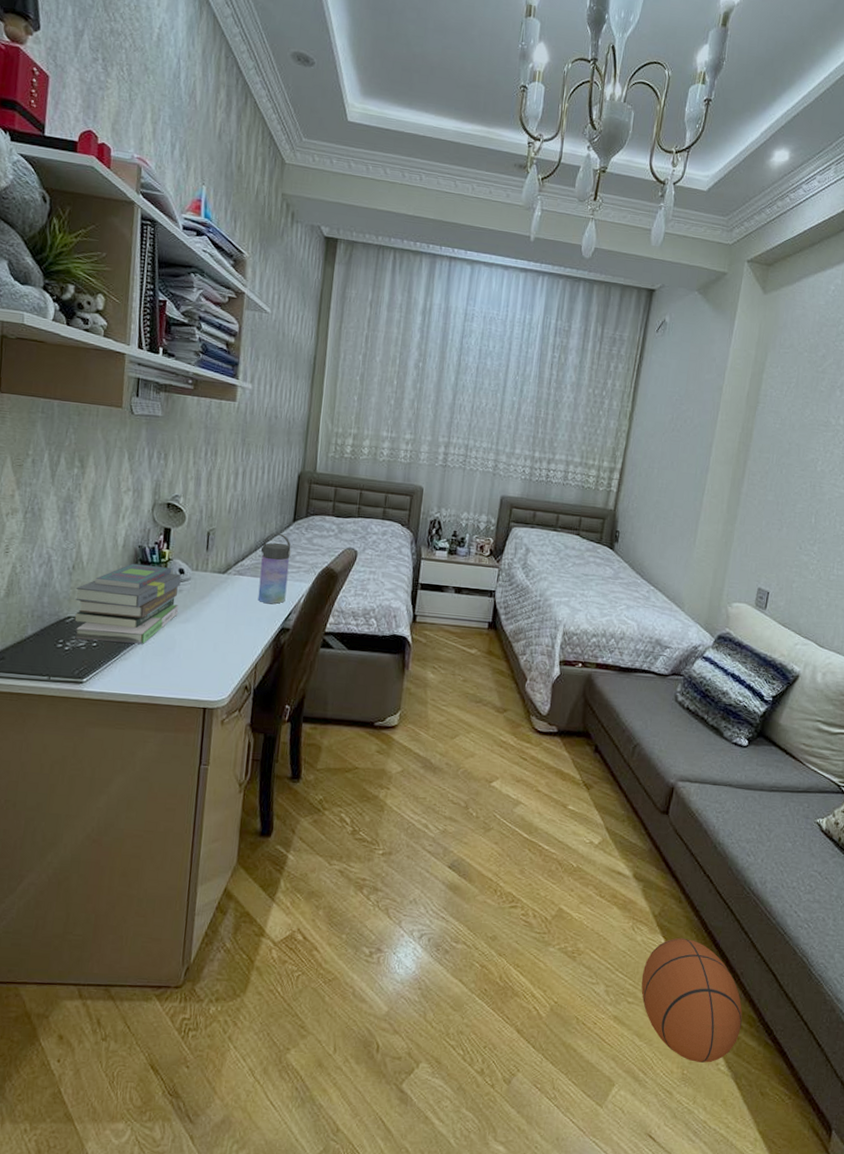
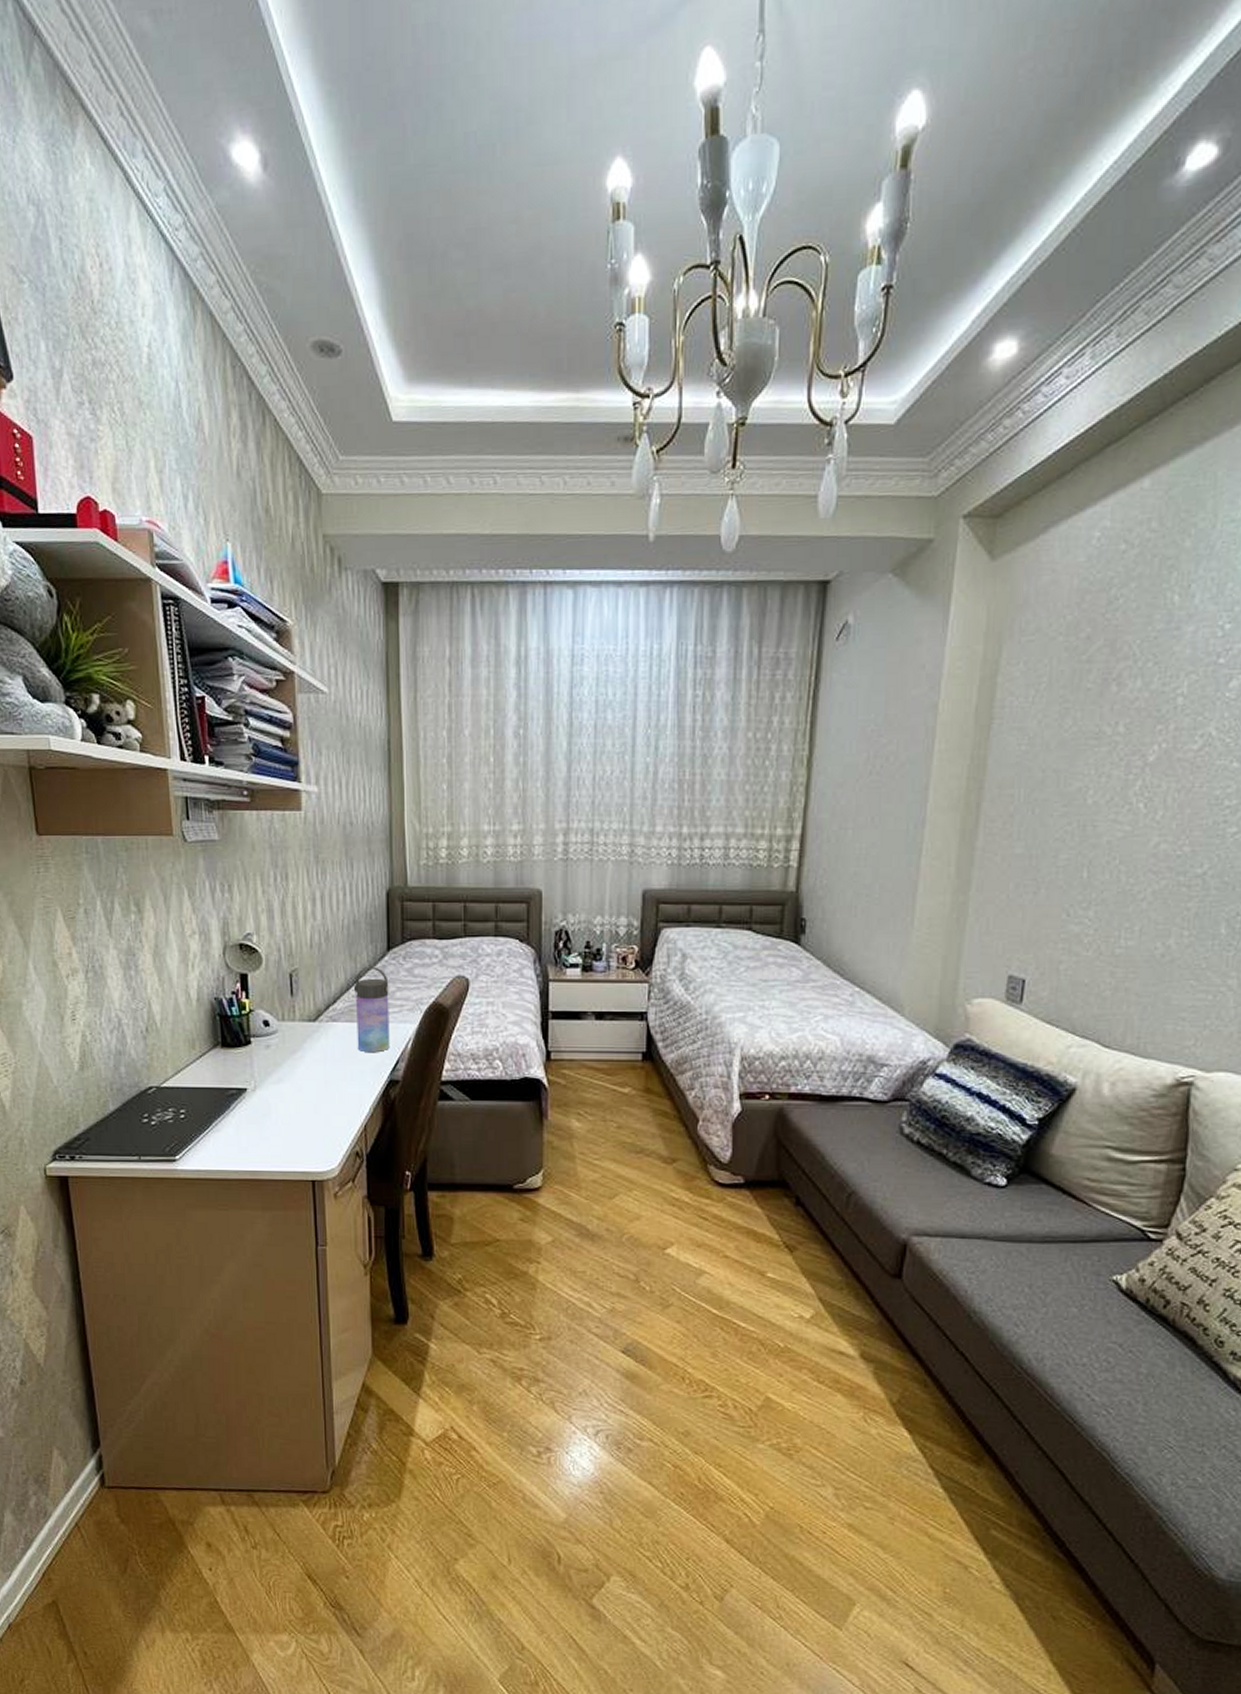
books: present [74,563,182,644] -> none [152,1019,270,1113]
basketball: present [641,937,743,1063] -> none [880,1429,1021,1580]

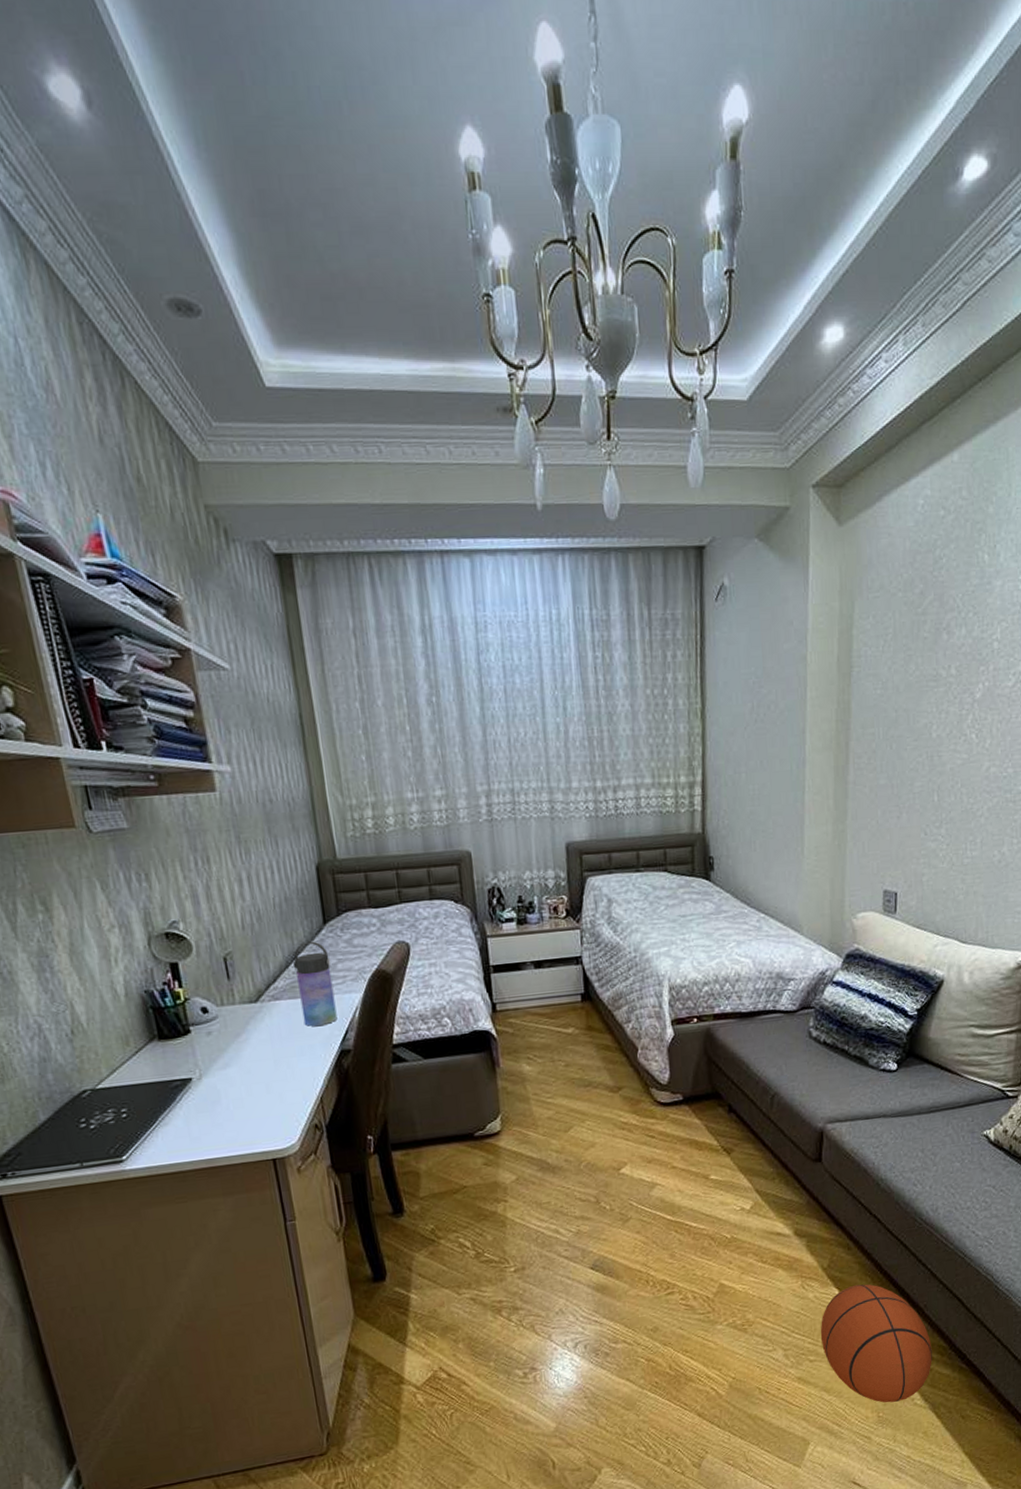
basketball: none [880,1429,1021,1580] -> present [820,1284,932,1403]

